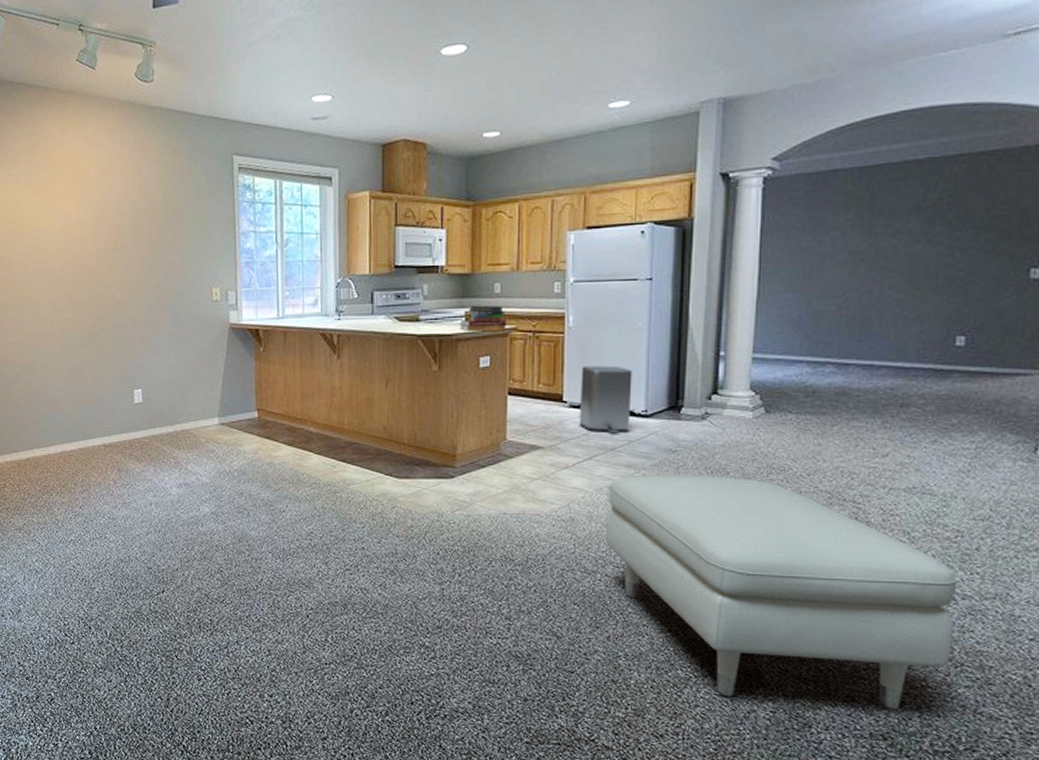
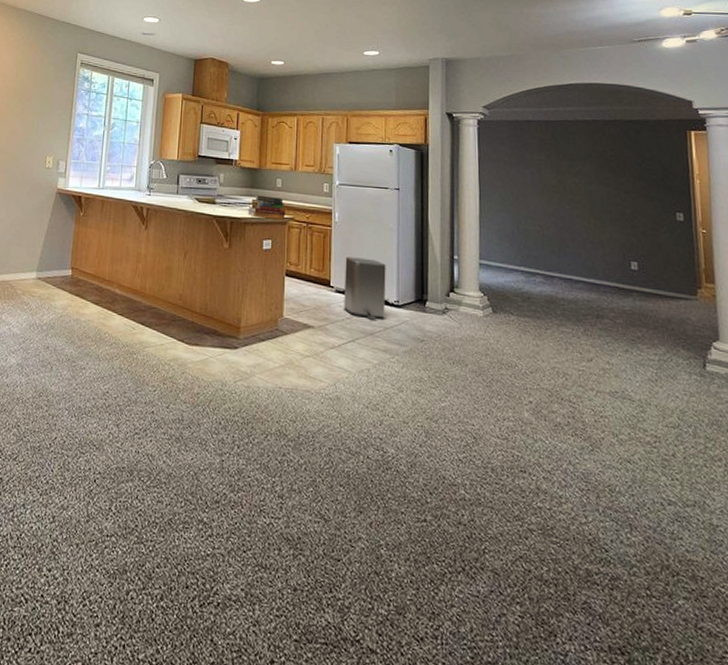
ottoman: present [604,474,958,709] -> none [365,360,668,620]

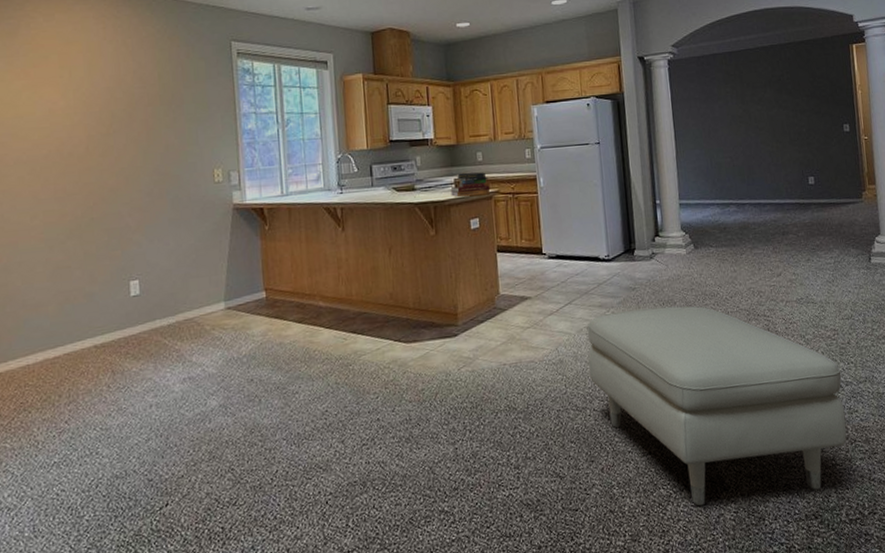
pedal bin: present [344,256,386,319] -> none [554,218,598,279]
ottoman: none [365,360,668,620] -> present [587,306,847,507]

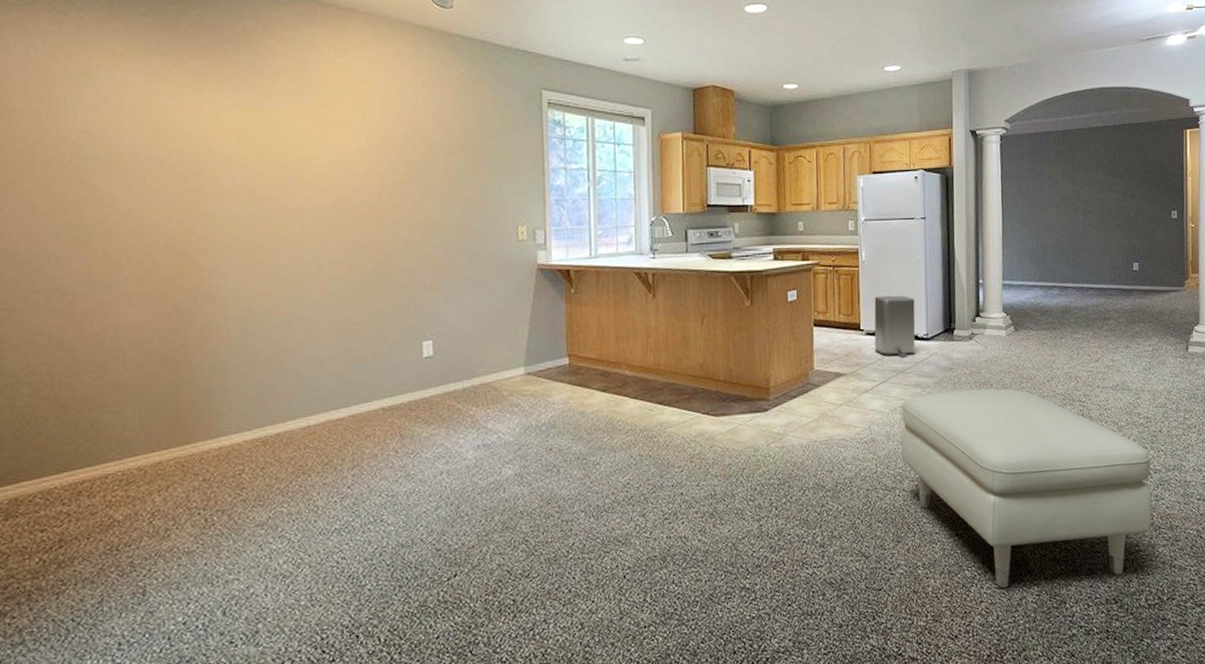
books: present [450,172,490,198] -> none [768,242,810,268]
pedal bin: none [554,218,598,279] -> present [874,295,916,357]

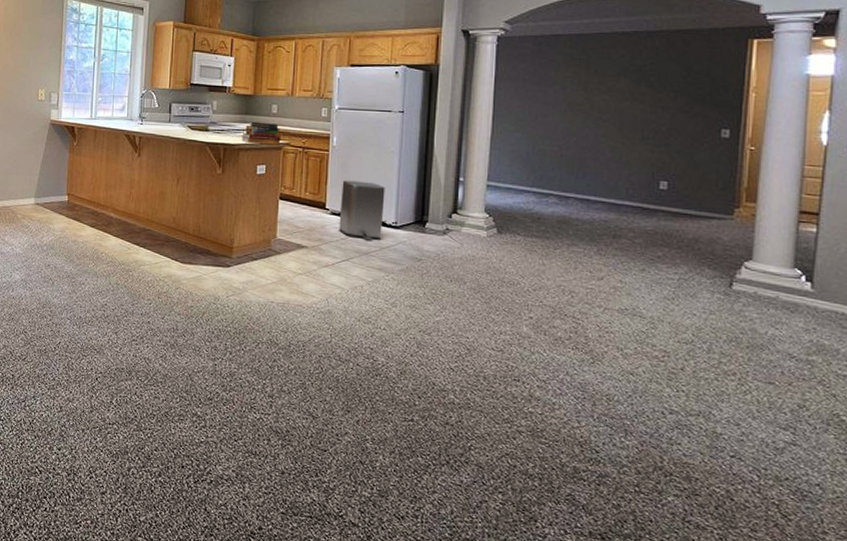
books: none [768,242,810,268] -> present [241,121,281,145]
ottoman: present [900,388,1152,589] -> none [357,278,666,511]

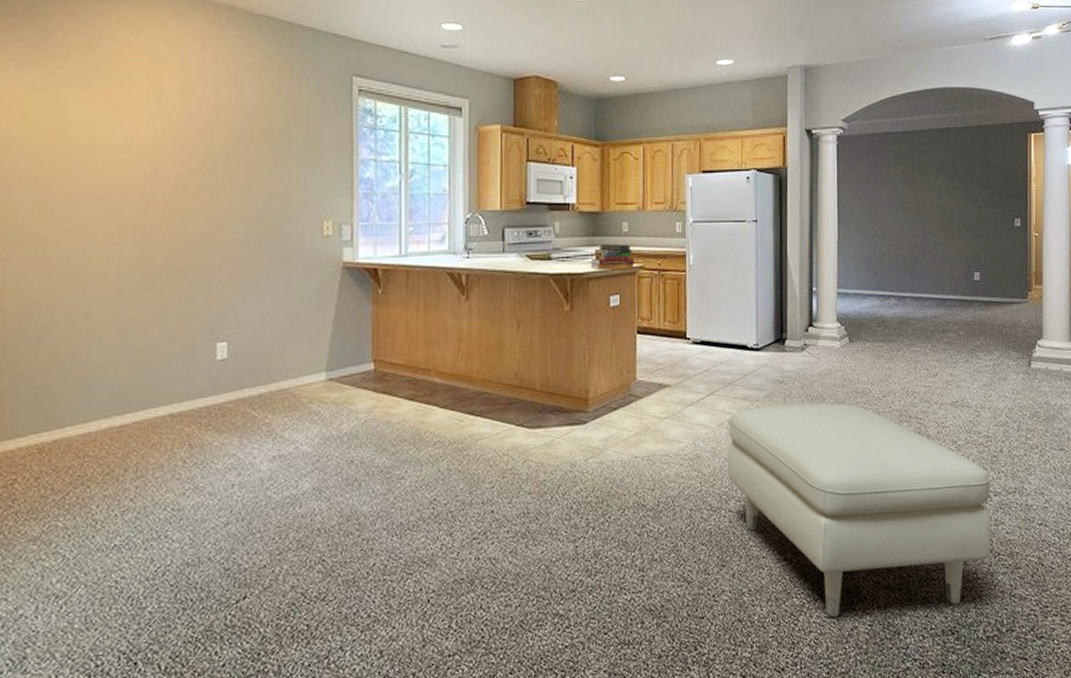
pedal bin: present [339,180,385,240] -> none [701,302,745,368]
ottoman: none [357,278,666,511] -> present [726,403,992,618]

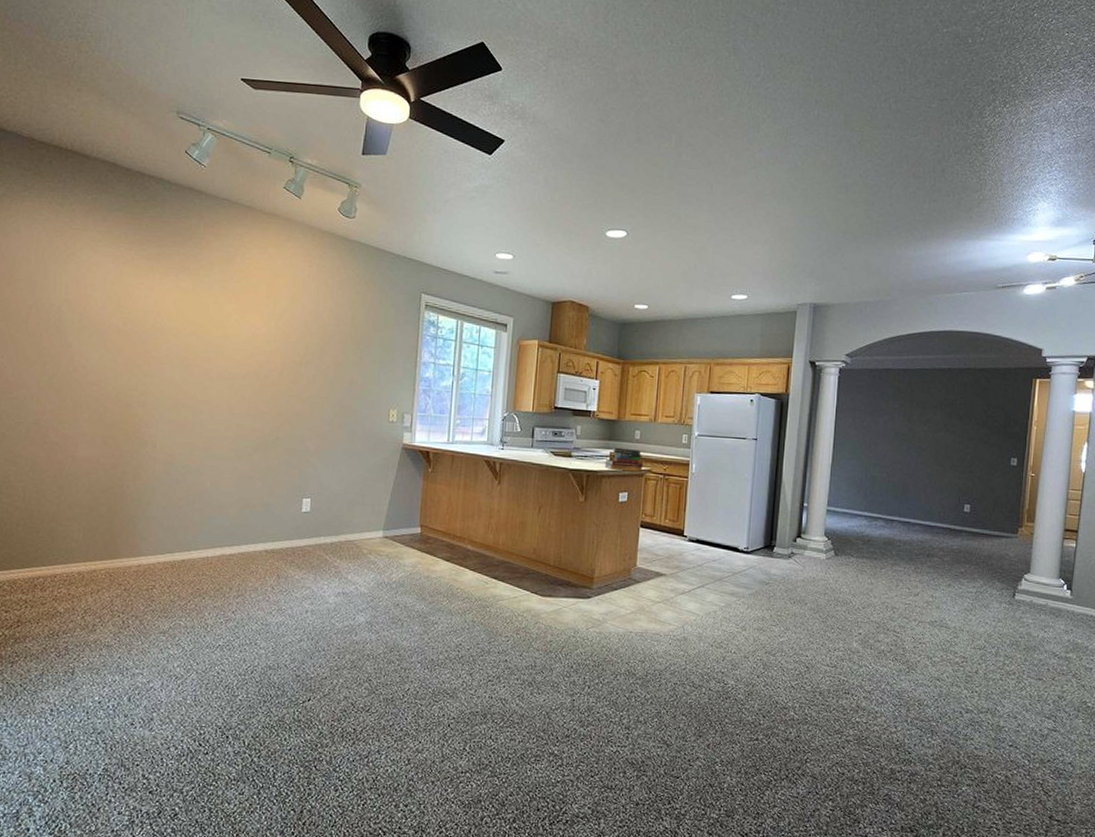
ottoman: present [726,403,992,618] -> none [710,602,963,805]

